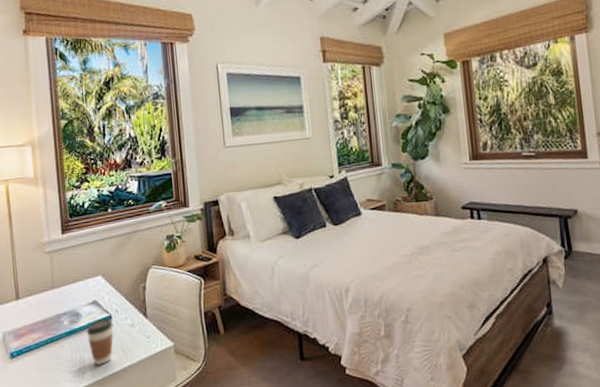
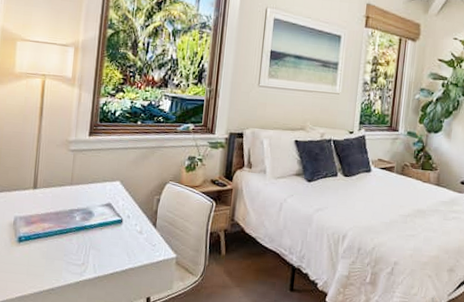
coffee cup: present [86,318,114,365] -> none [95,220,123,263]

